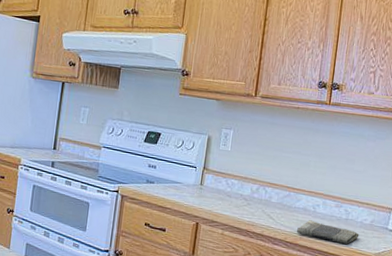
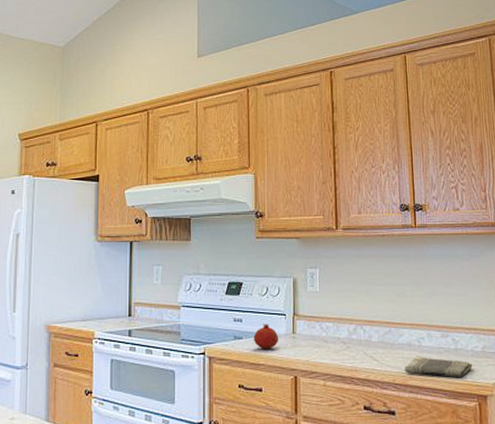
fruit: none [163,173,188,196] -> present [253,324,279,349]

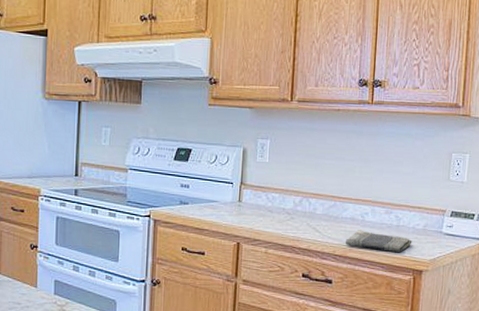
fruit: present [253,324,279,349] -> none [199,191,225,216]

